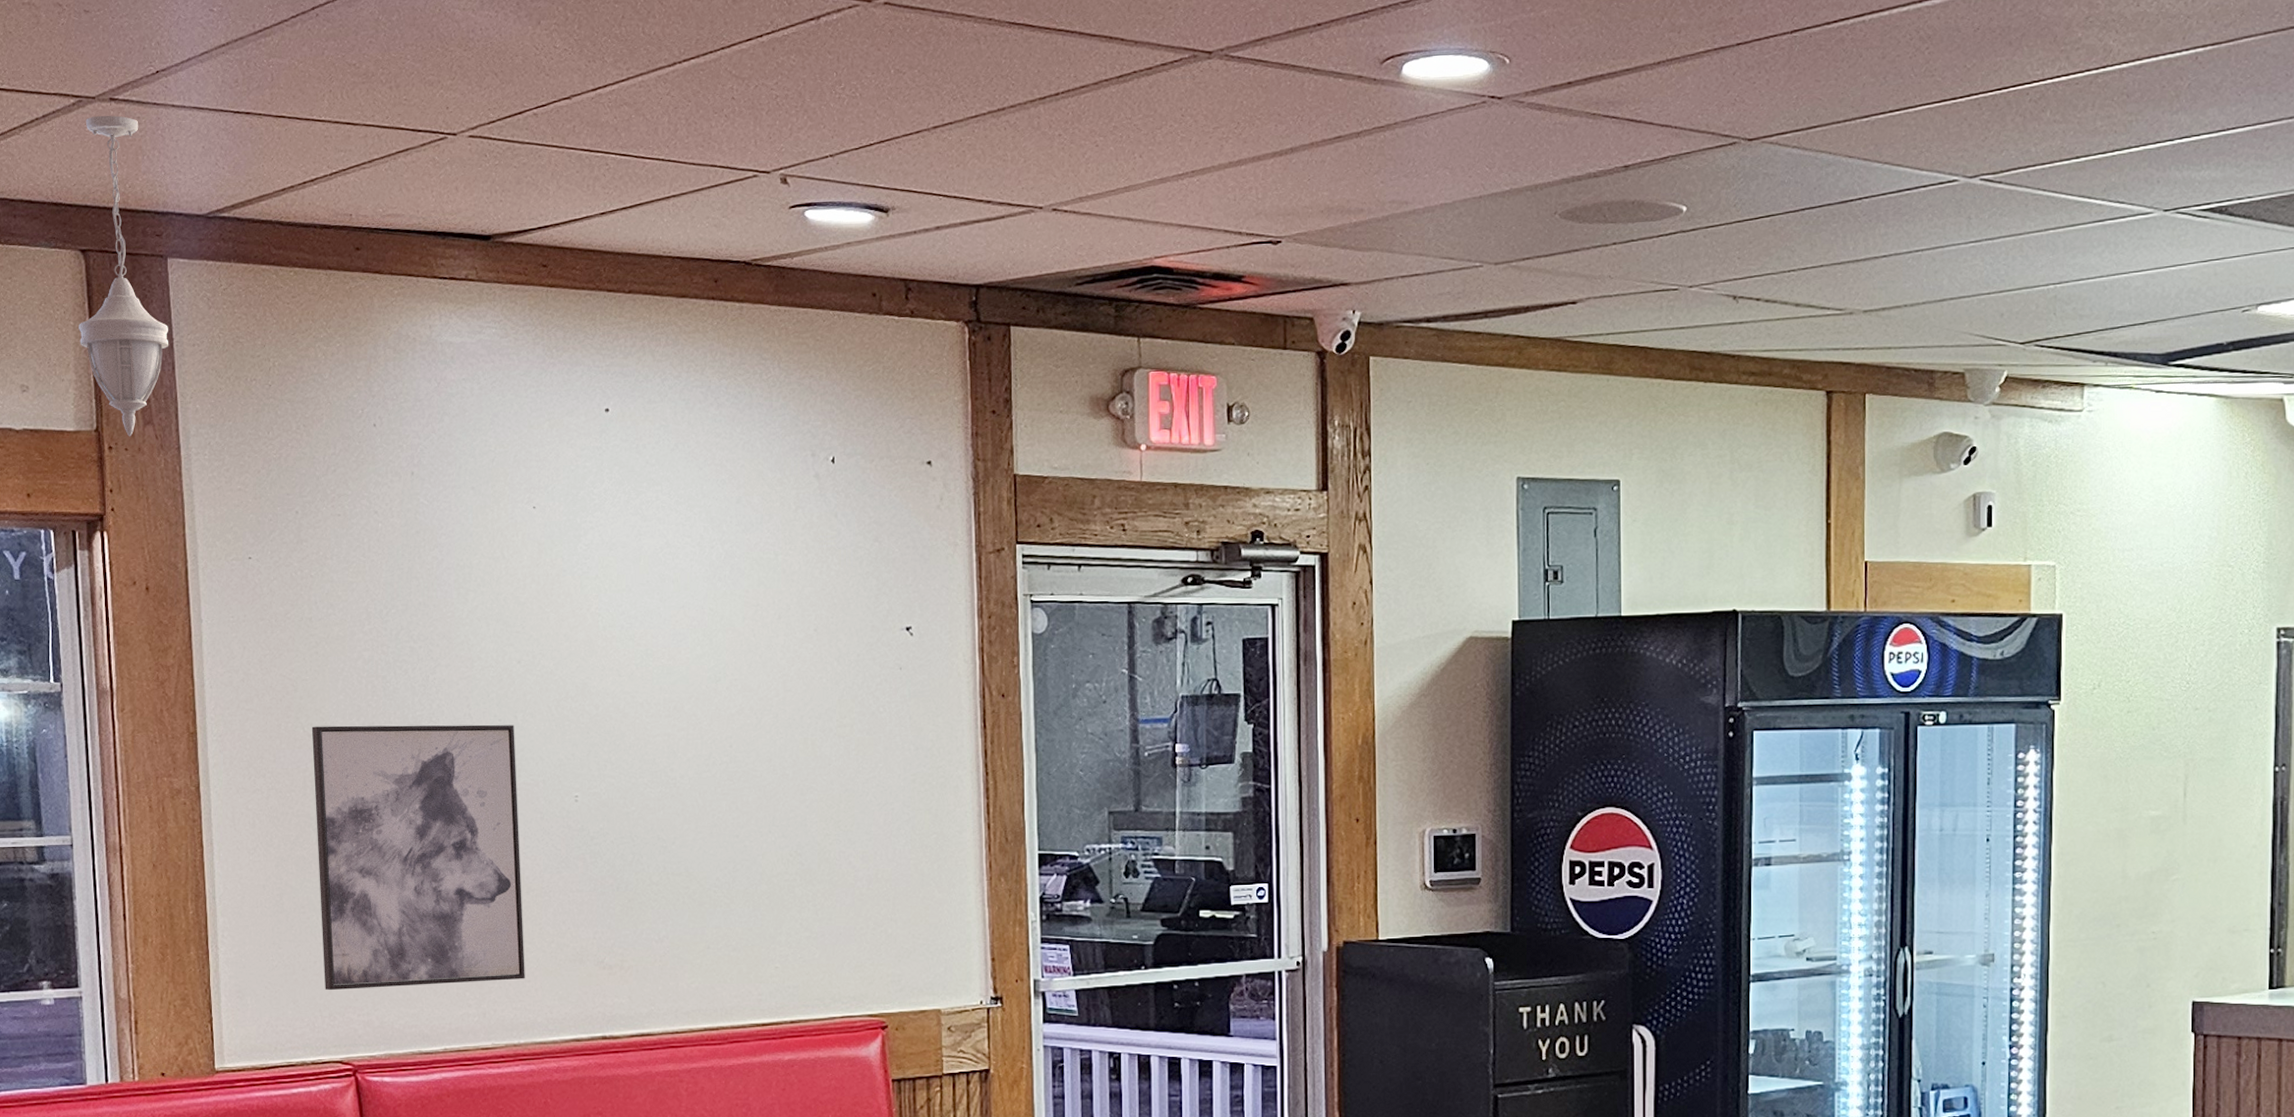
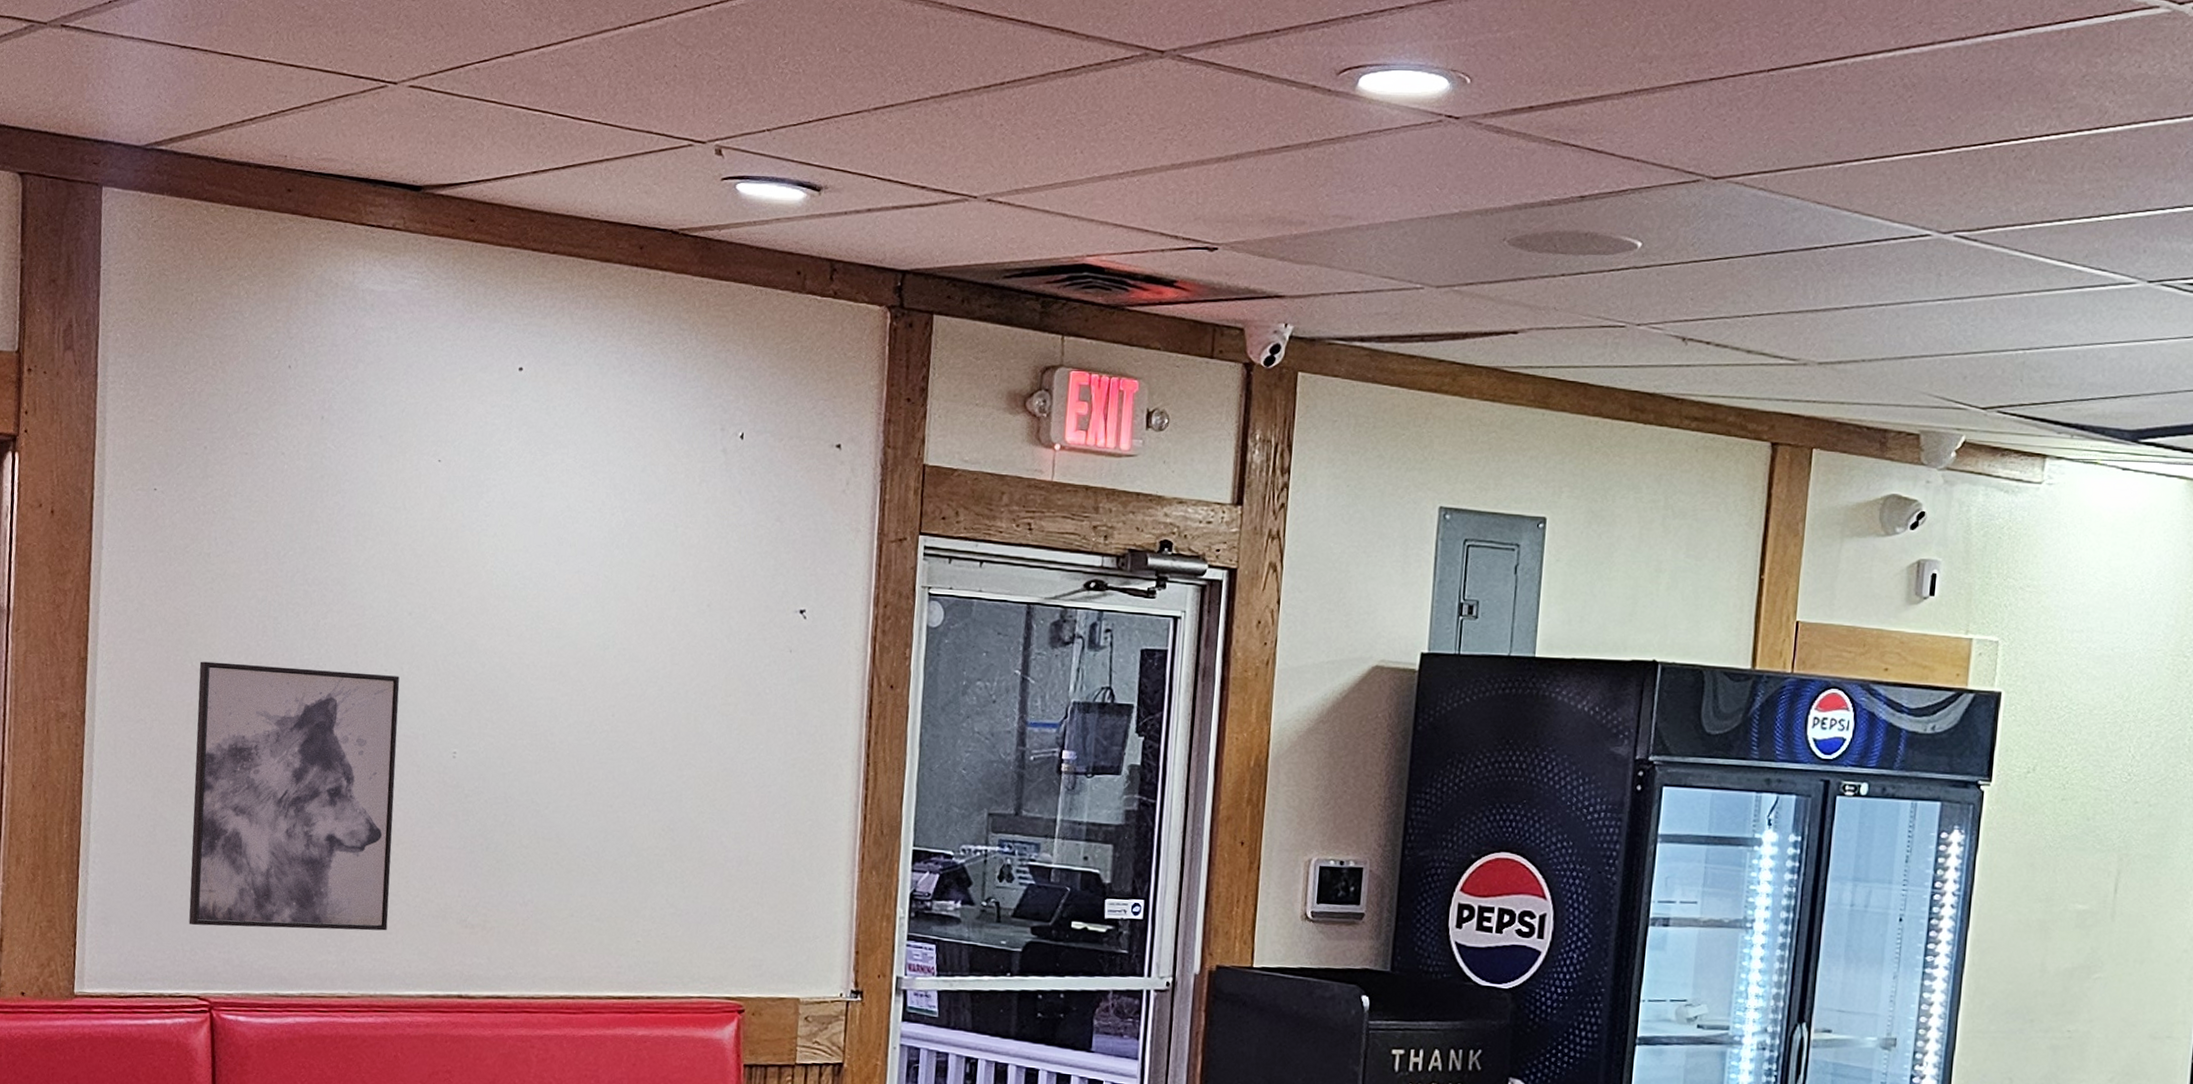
pendant light: present [79,115,169,437] -> none [9,41,97,361]

